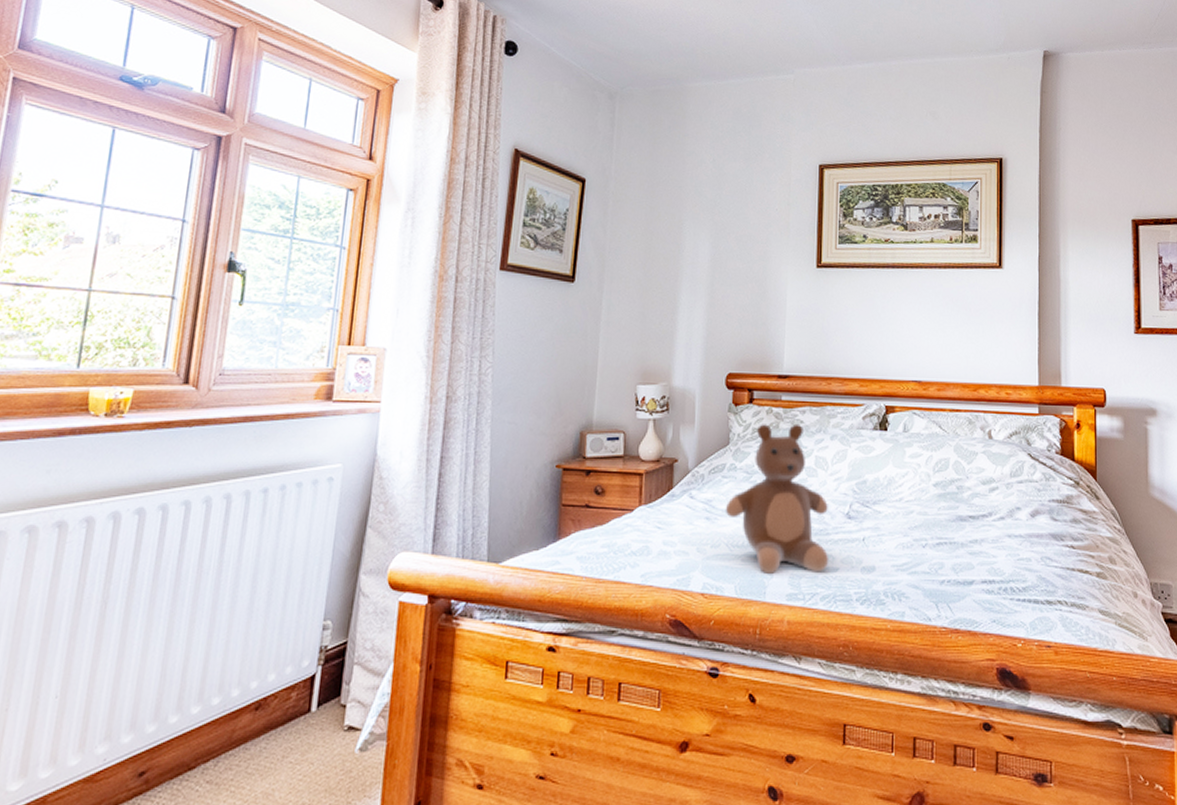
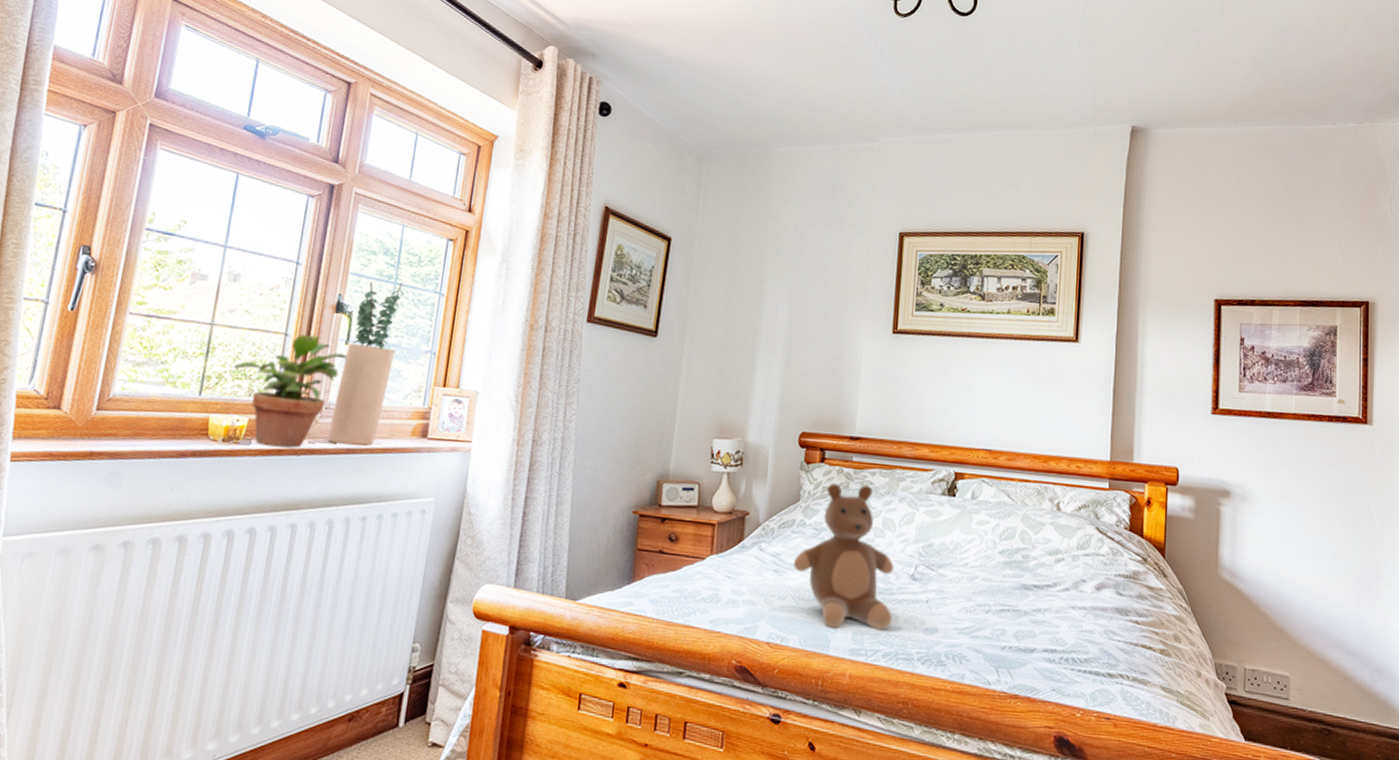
potted plant: none [115,296,242,420] -> present [233,333,347,449]
vase: none [222,237,302,414] -> present [327,282,404,447]

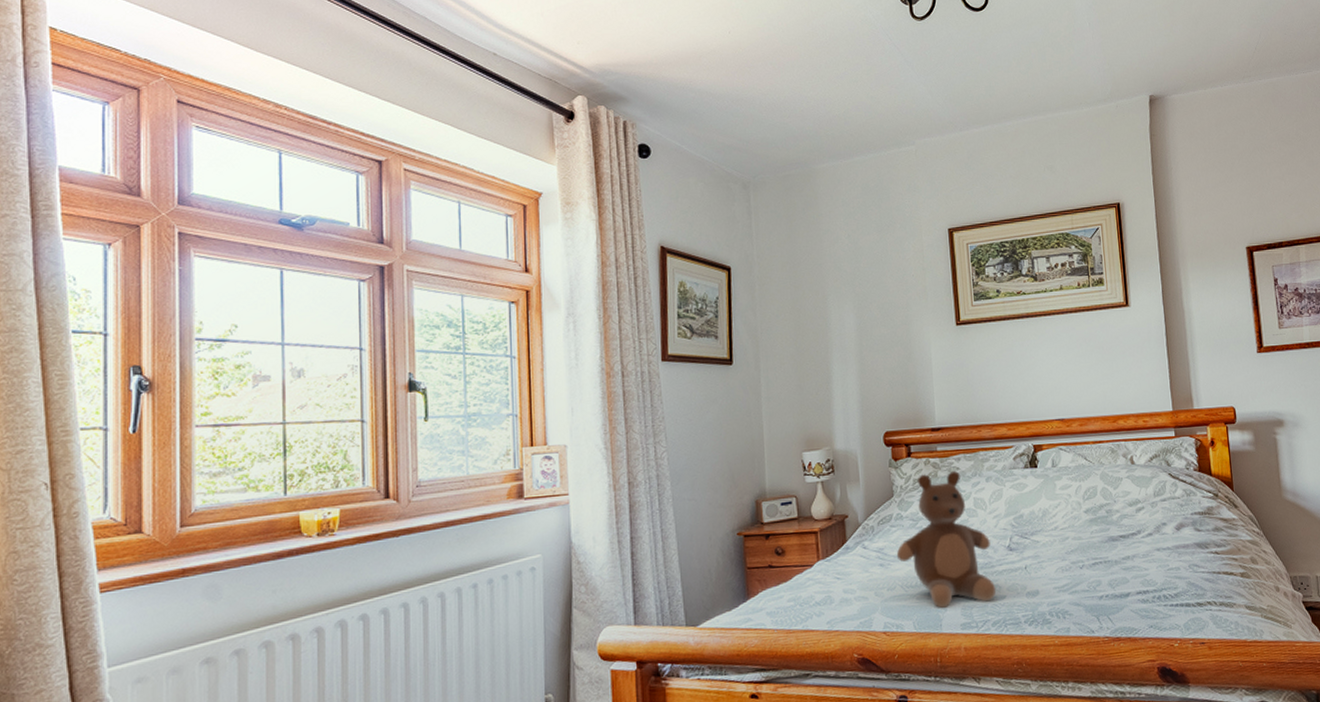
potted plant: present [233,333,347,449] -> none [315,417,429,534]
vase: present [327,282,404,447] -> none [423,351,477,519]

